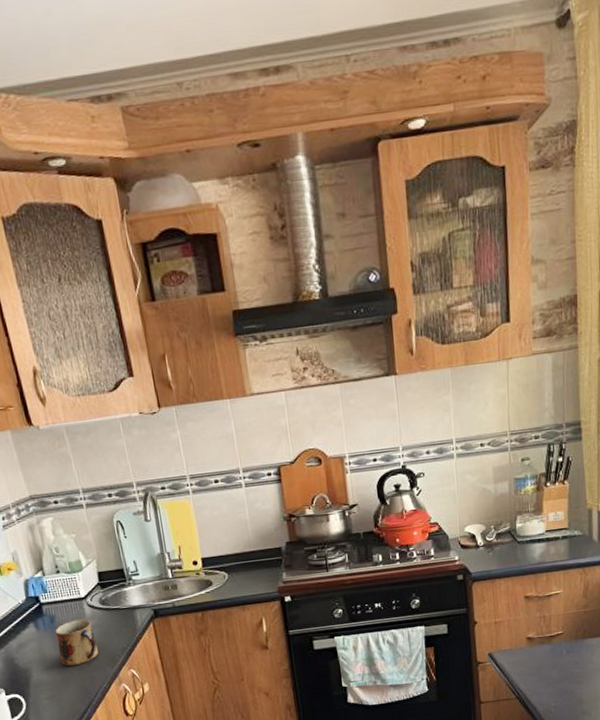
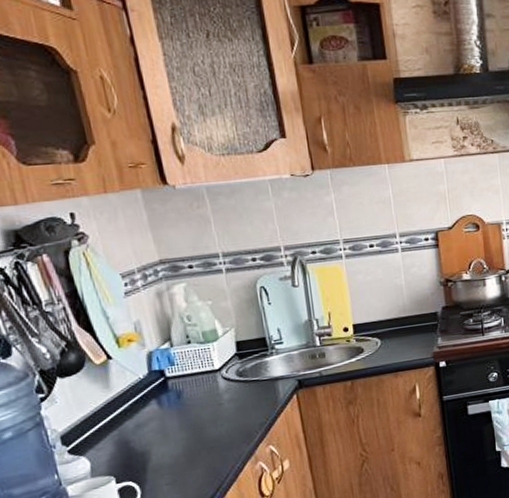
mug: present [55,619,99,667] -> none [181,393,232,447]

